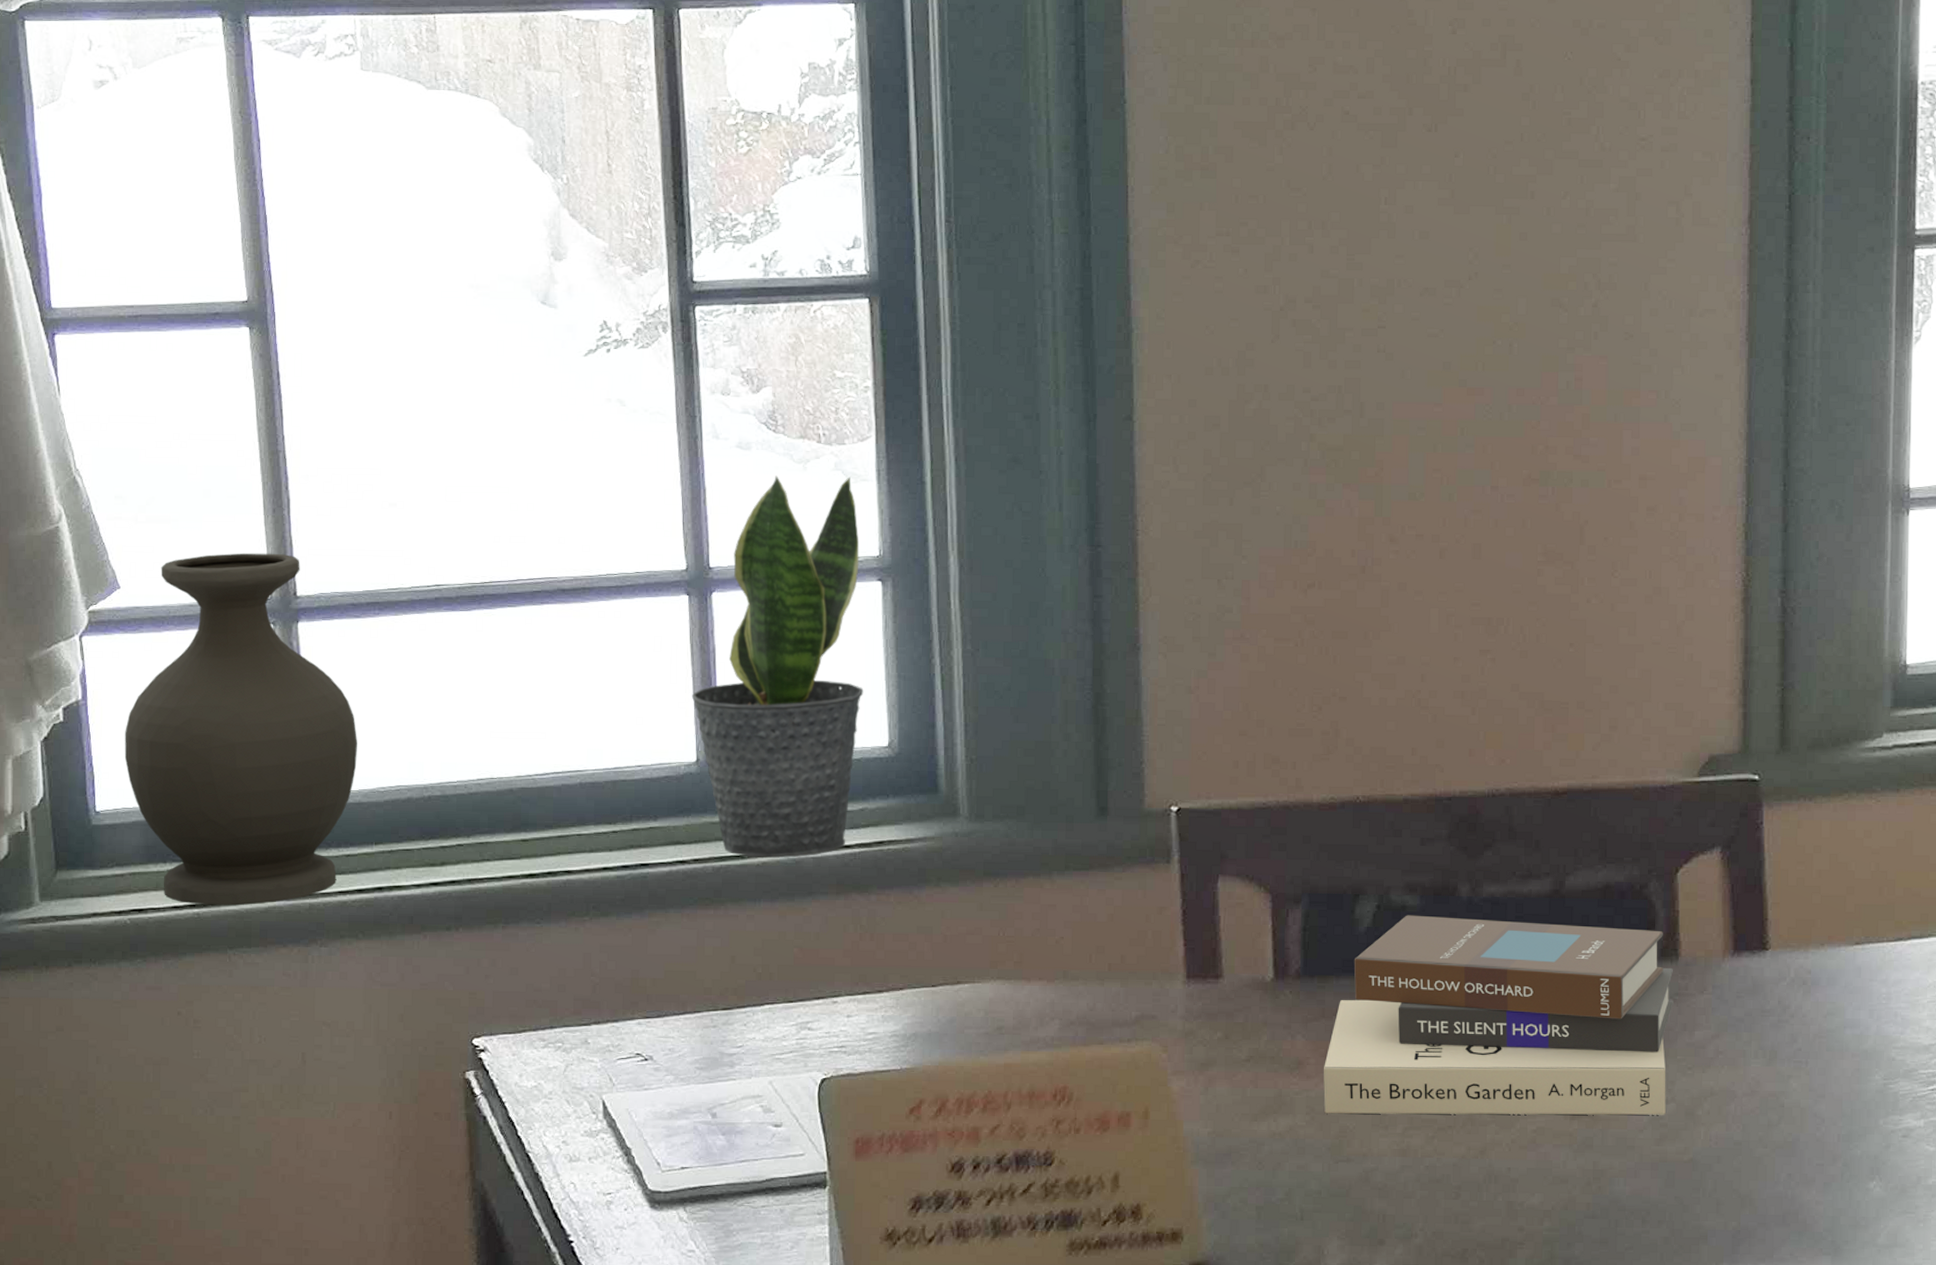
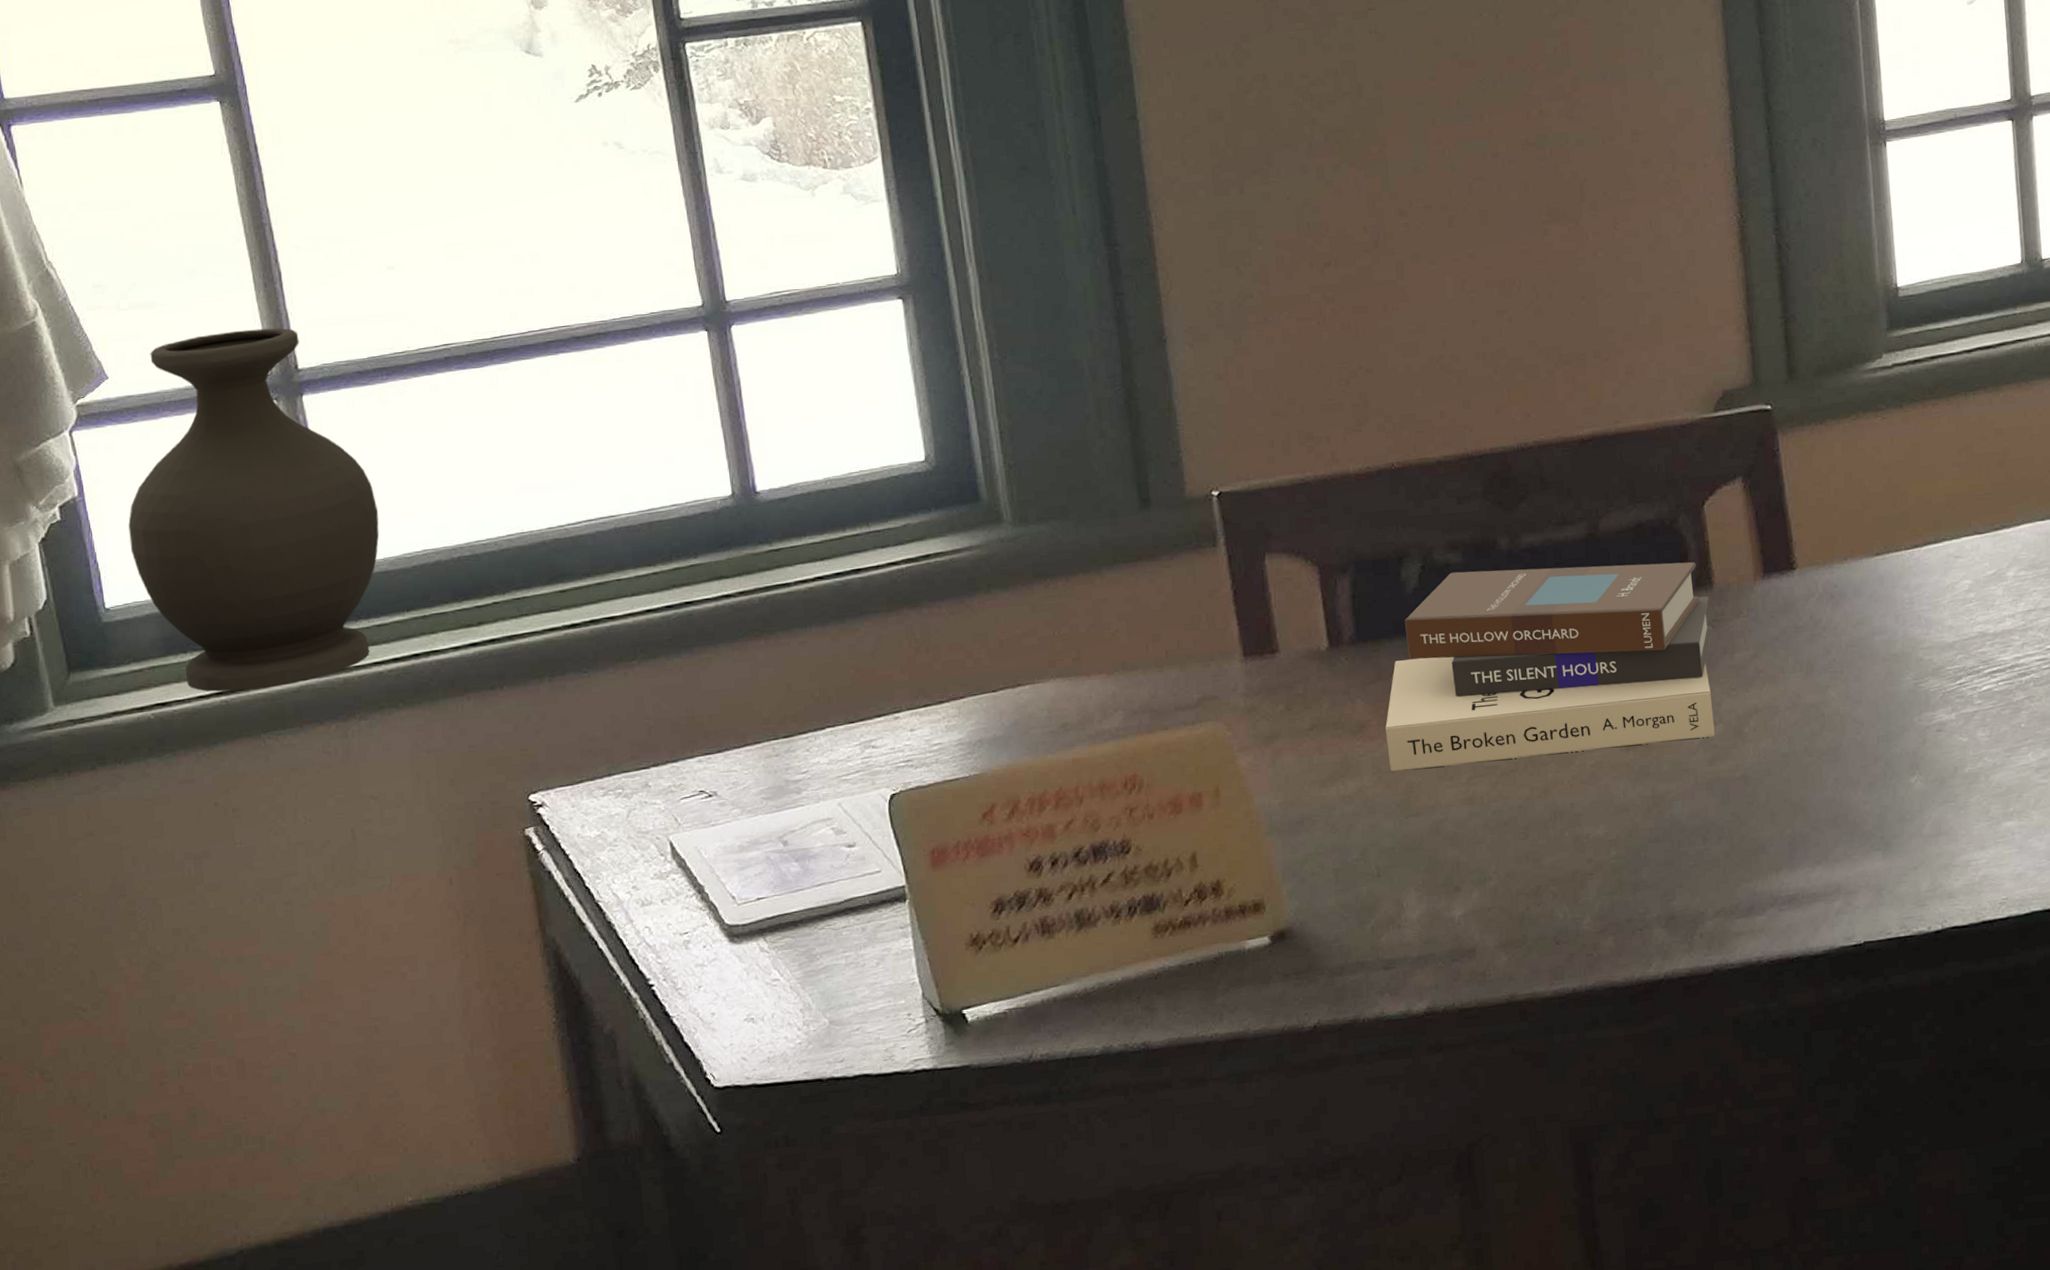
potted plant: present [692,475,864,859] -> none [721,199,895,585]

